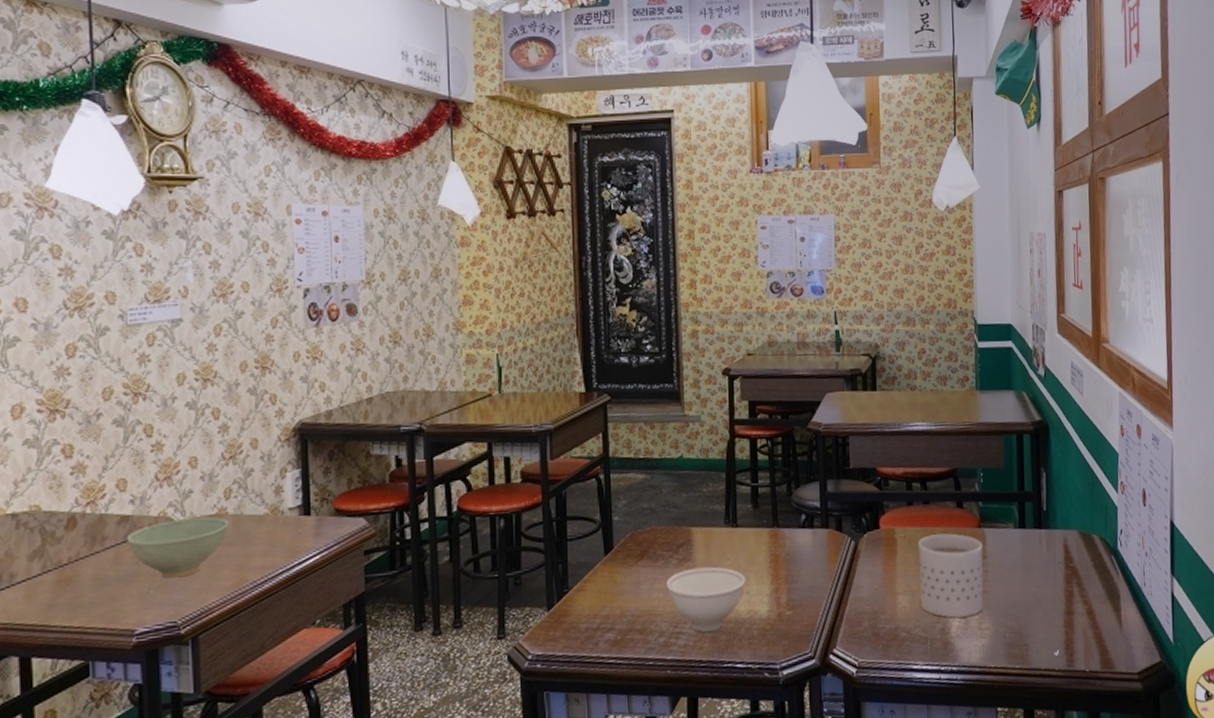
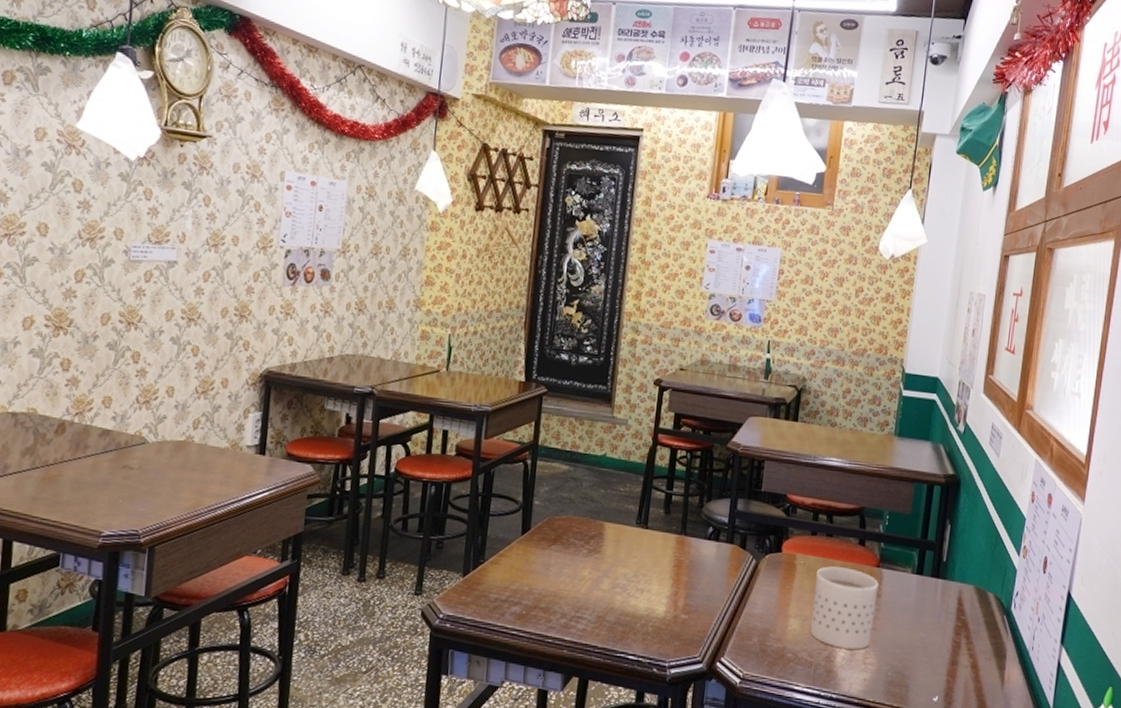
bowl: present [126,516,229,579] -> none [105,440,194,492]
bowl: present [665,566,746,632] -> none [573,560,649,621]

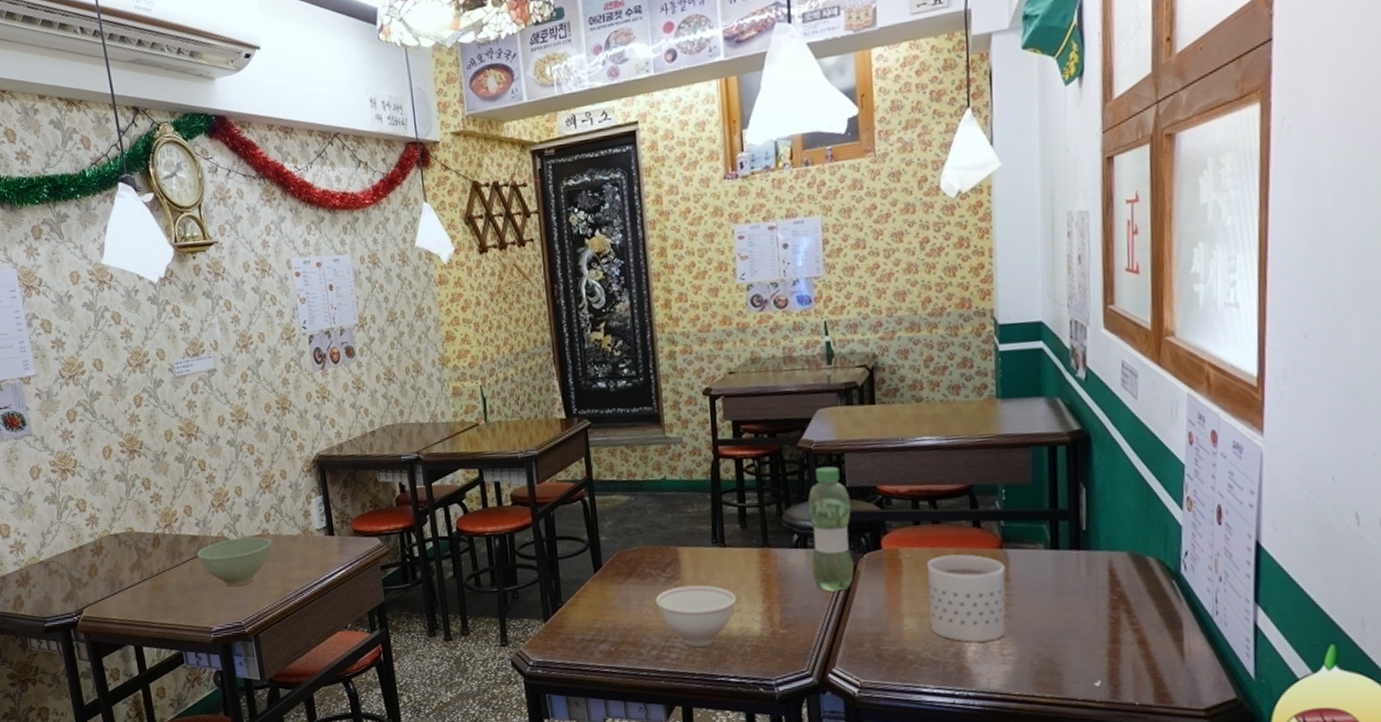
bowl: none [105,440,194,492] -> present [196,536,272,587]
bowl: none [573,560,649,621] -> present [655,585,737,647]
water bottle: none [719,469,763,586] -> present [807,466,854,592]

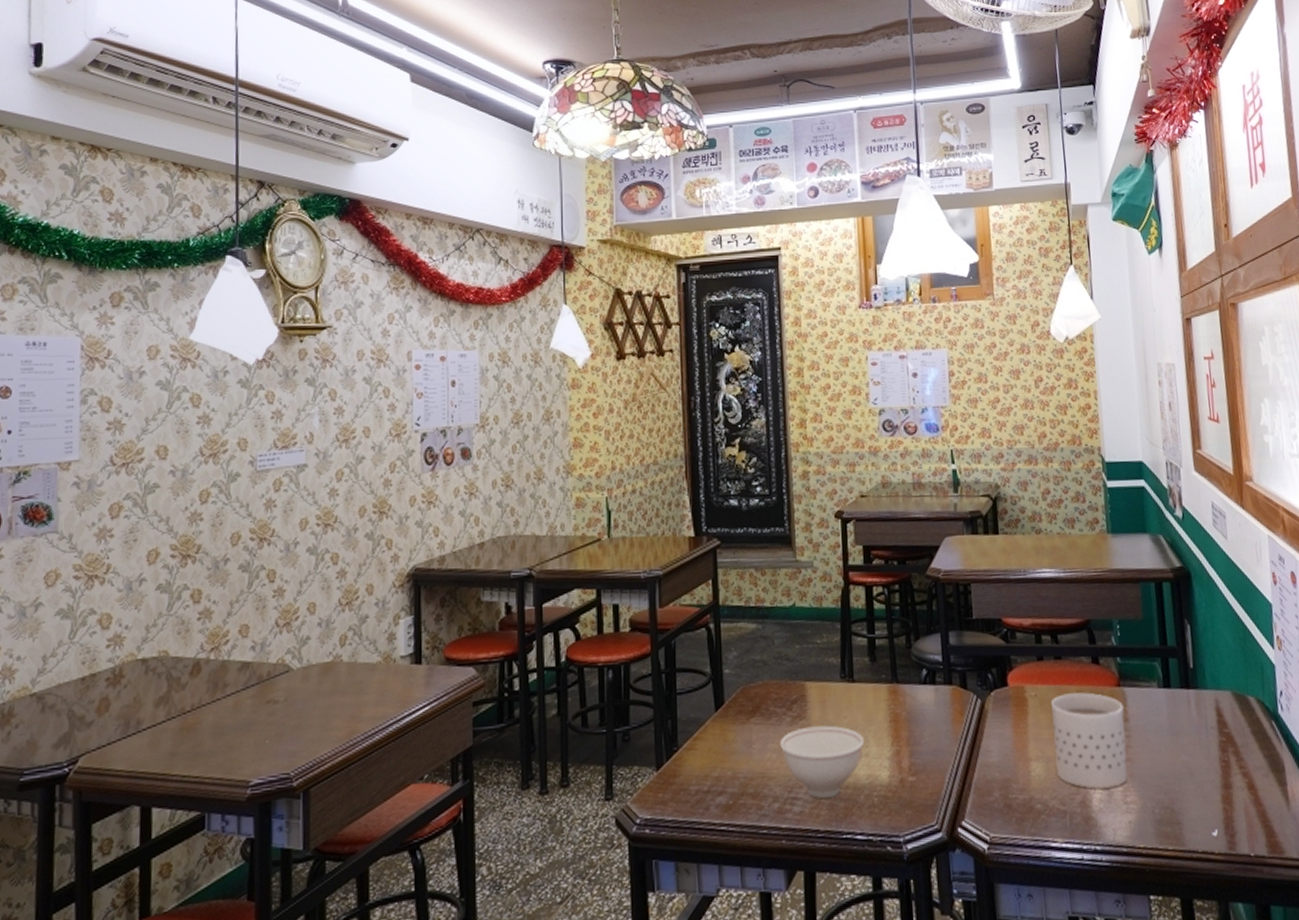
bowl: present [196,536,272,587] -> none [246,664,344,728]
water bottle: present [807,466,854,592] -> none [936,596,982,733]

